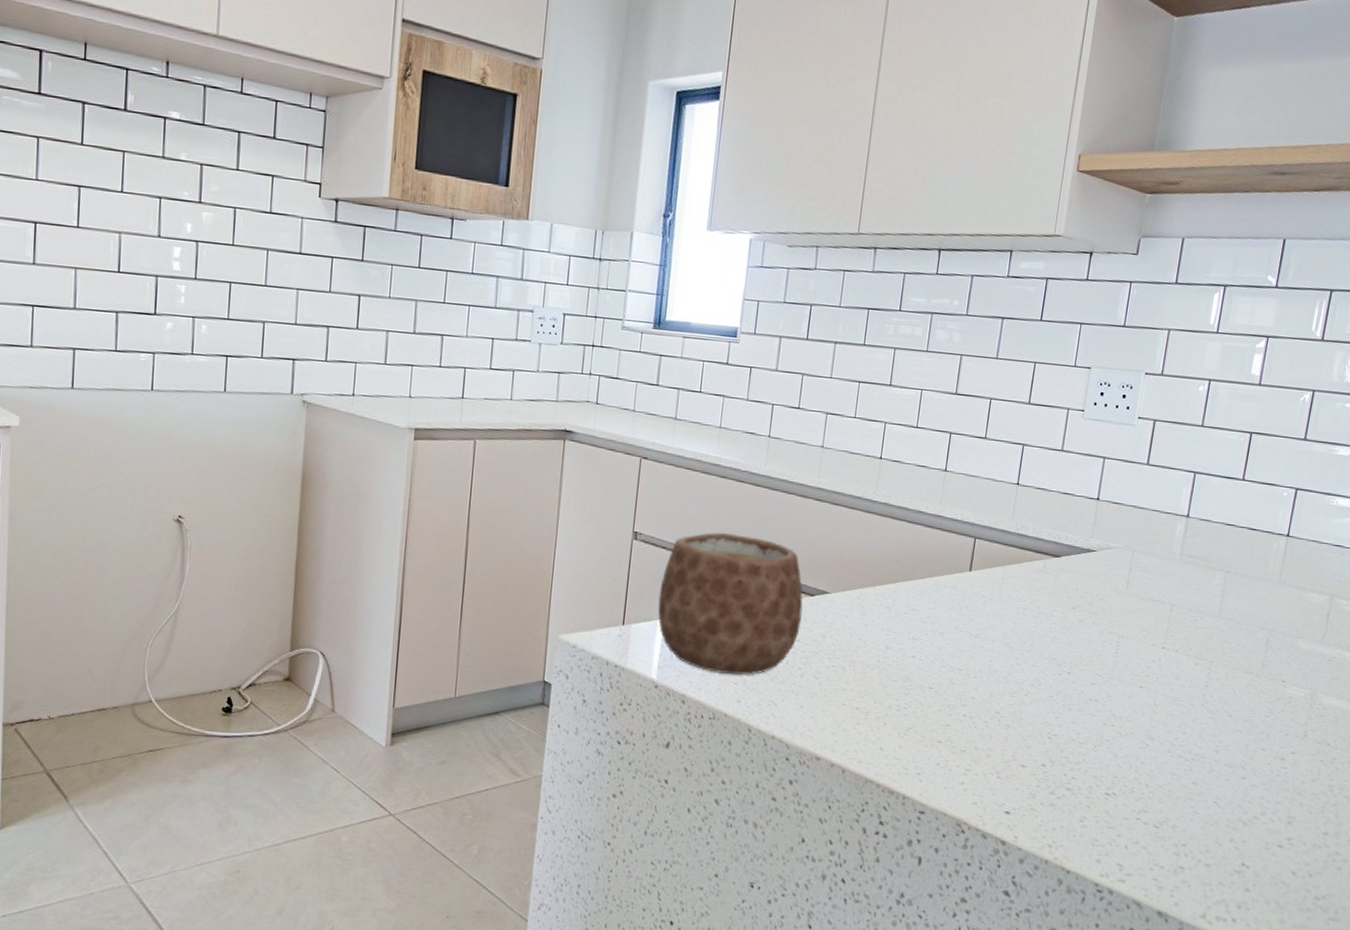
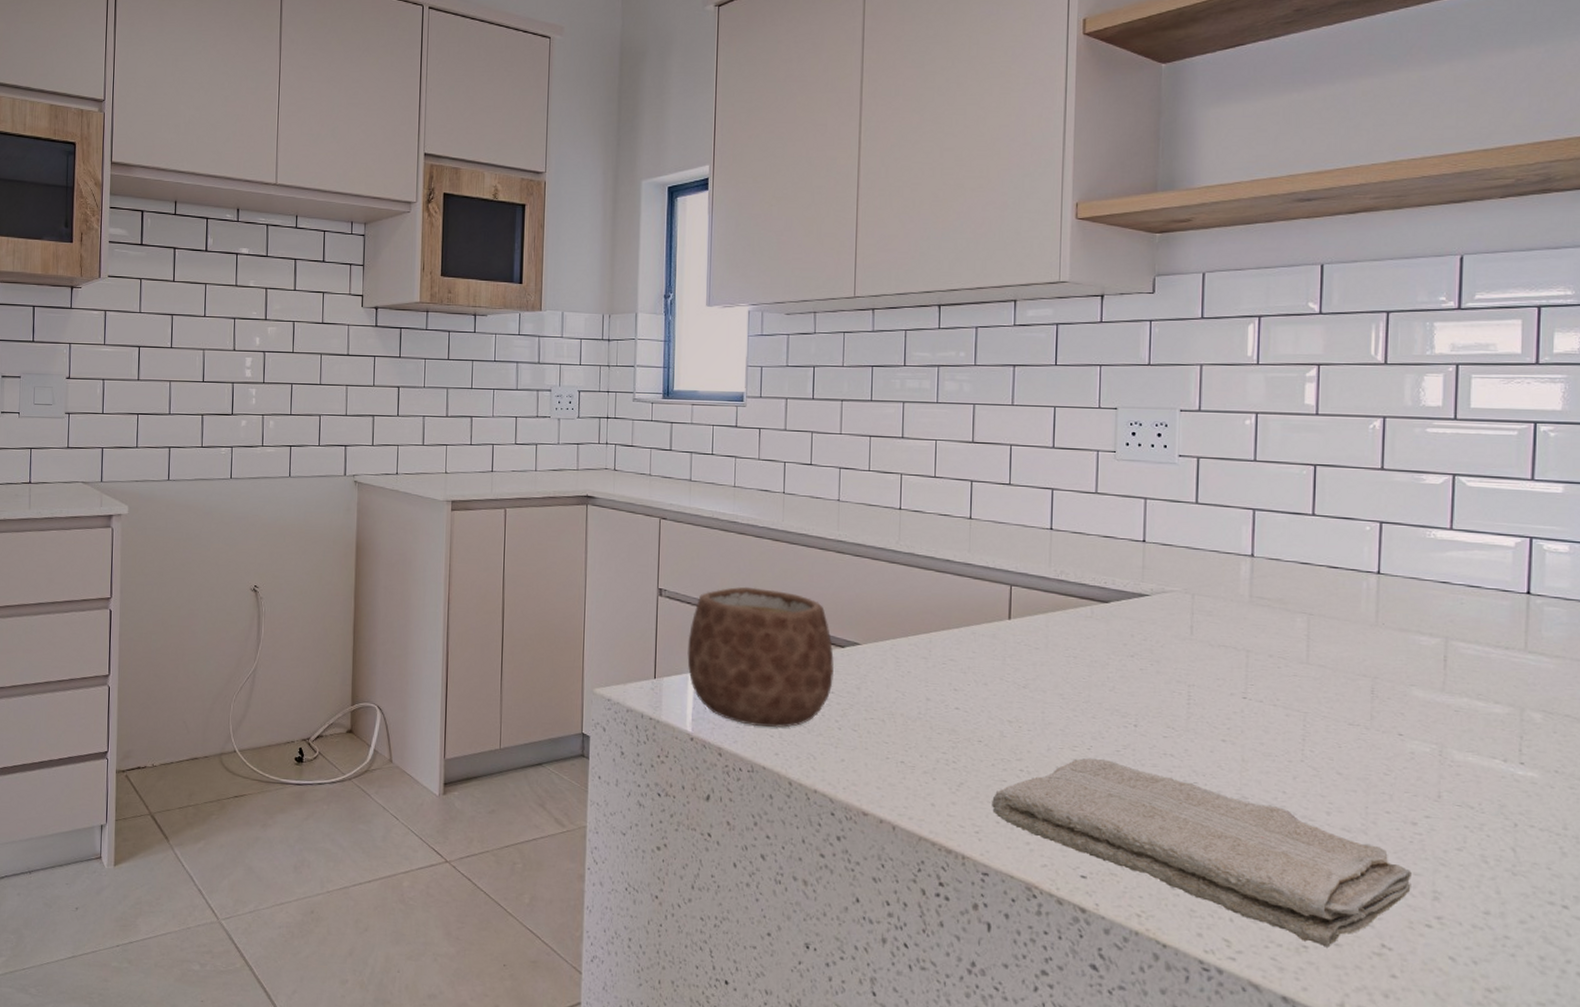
washcloth: none [935,703,1274,868] -> present [992,757,1412,948]

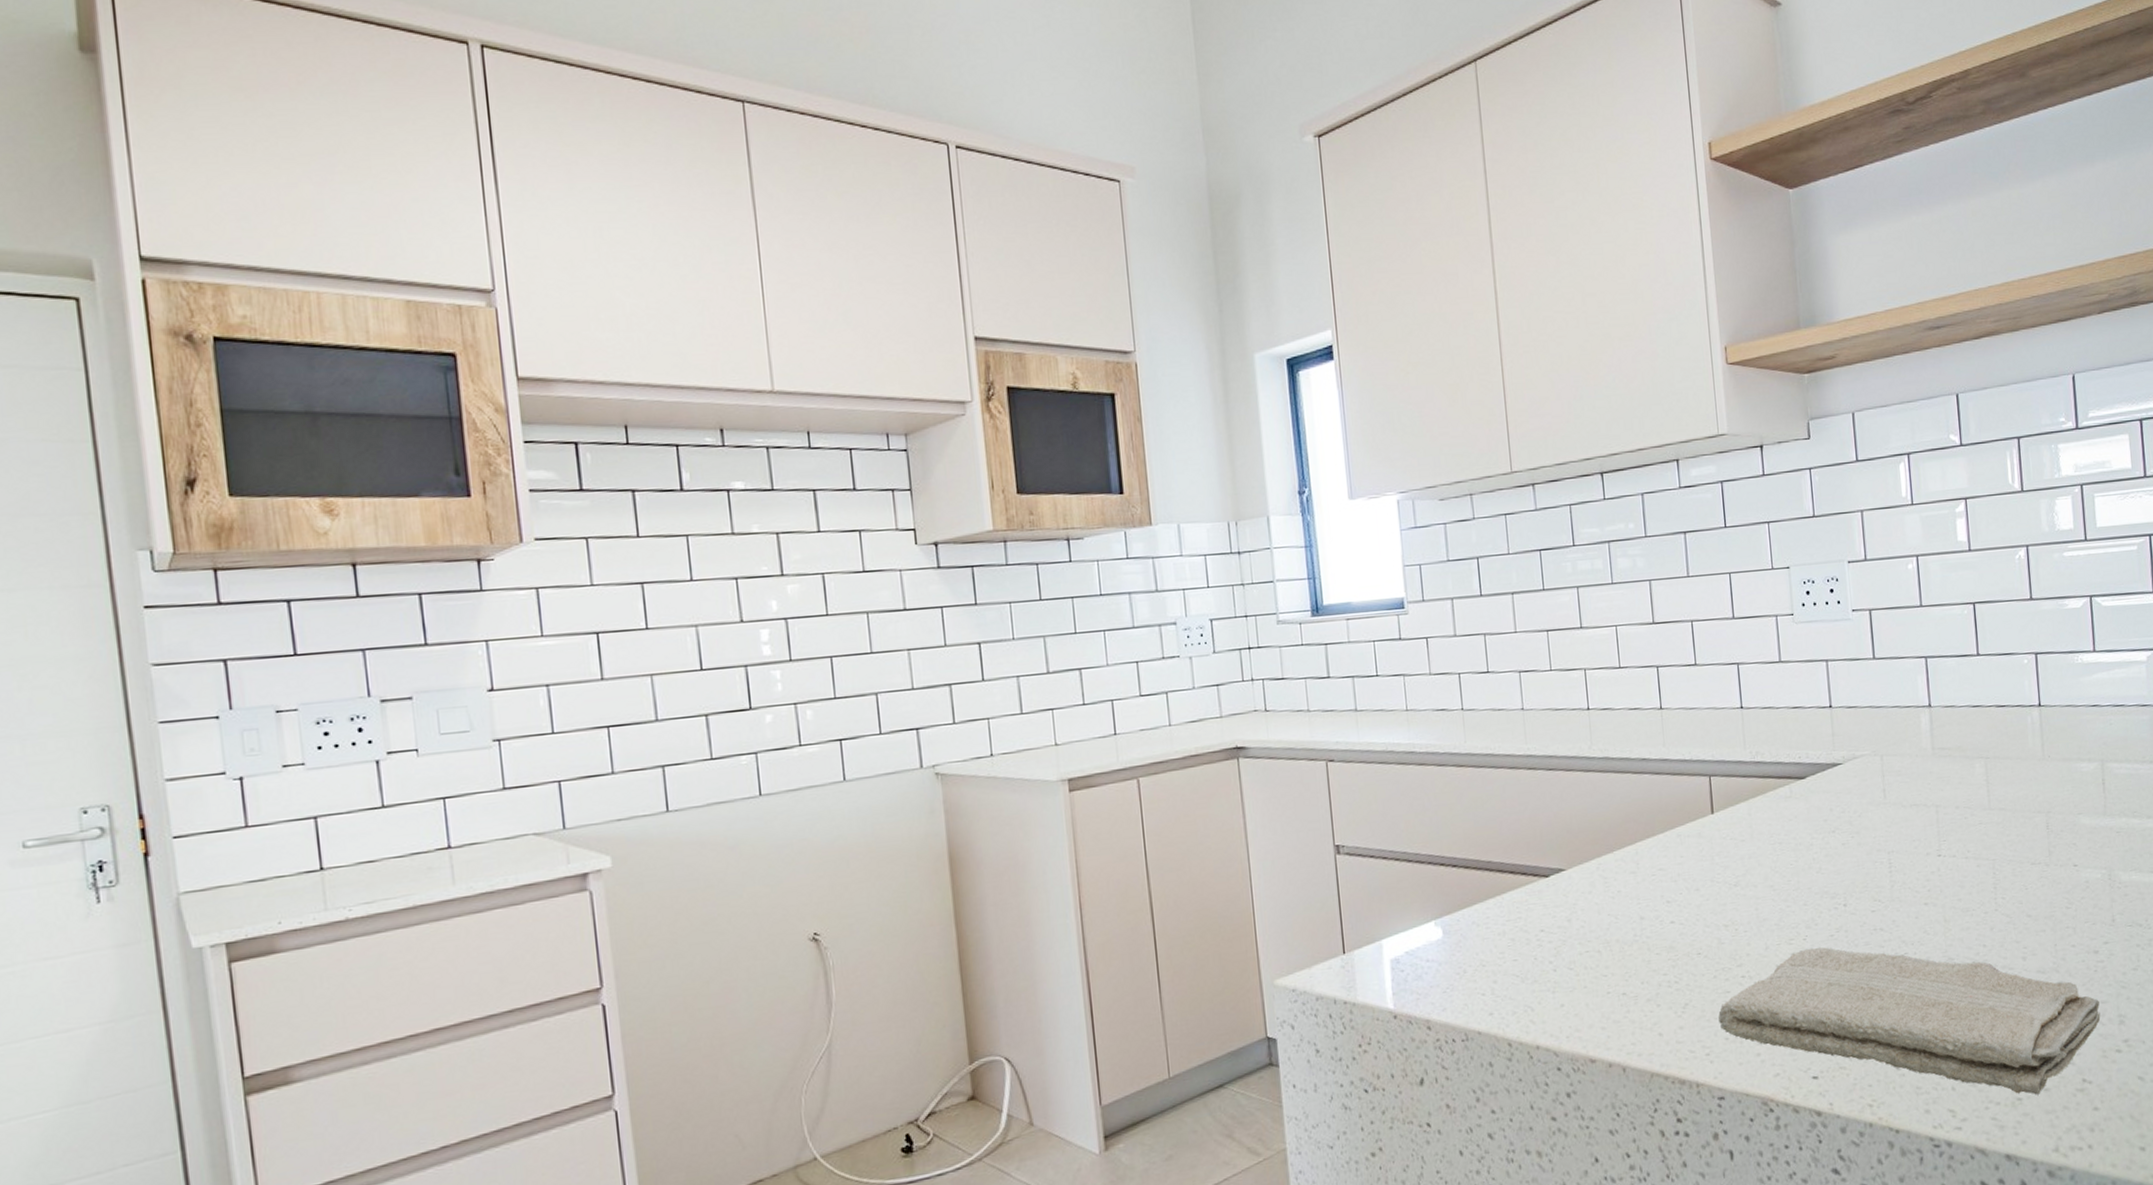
mug: present [687,586,835,728] -> none [1376,824,1542,987]

